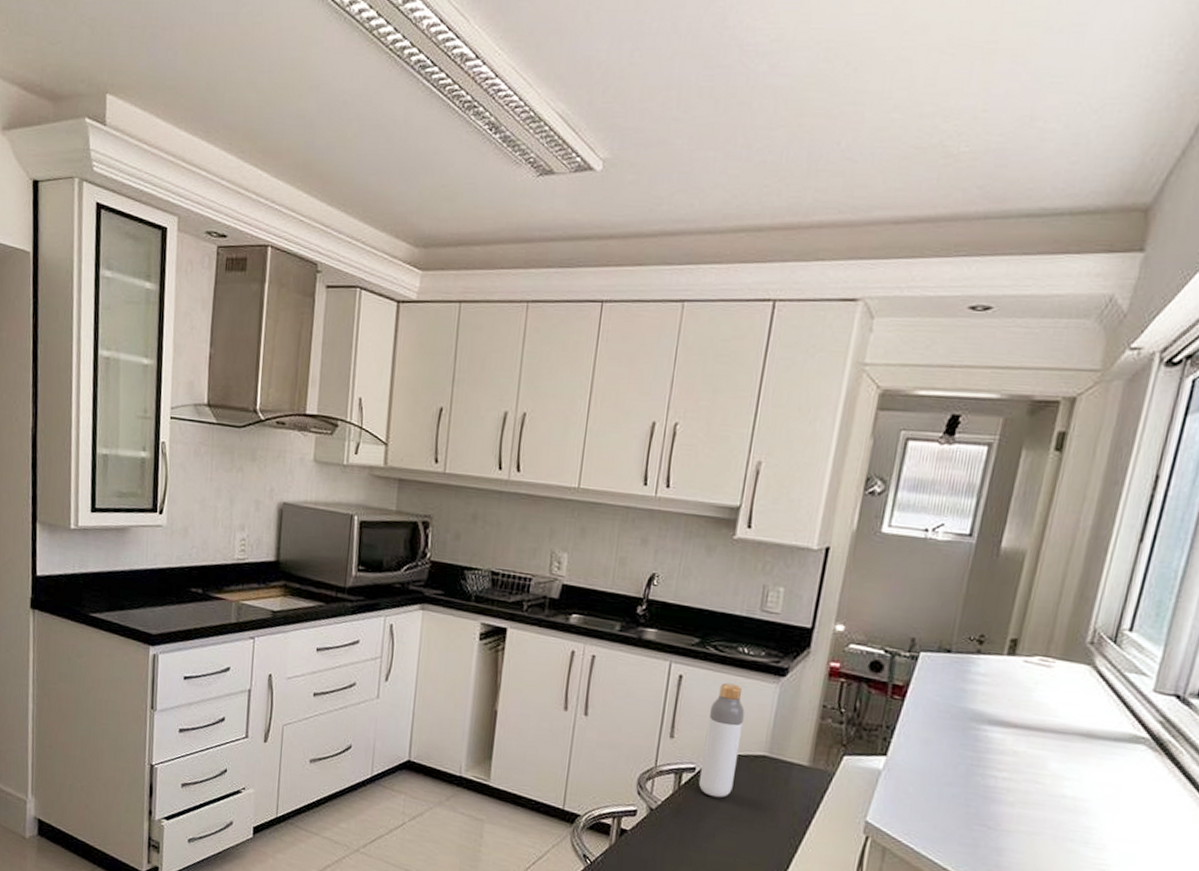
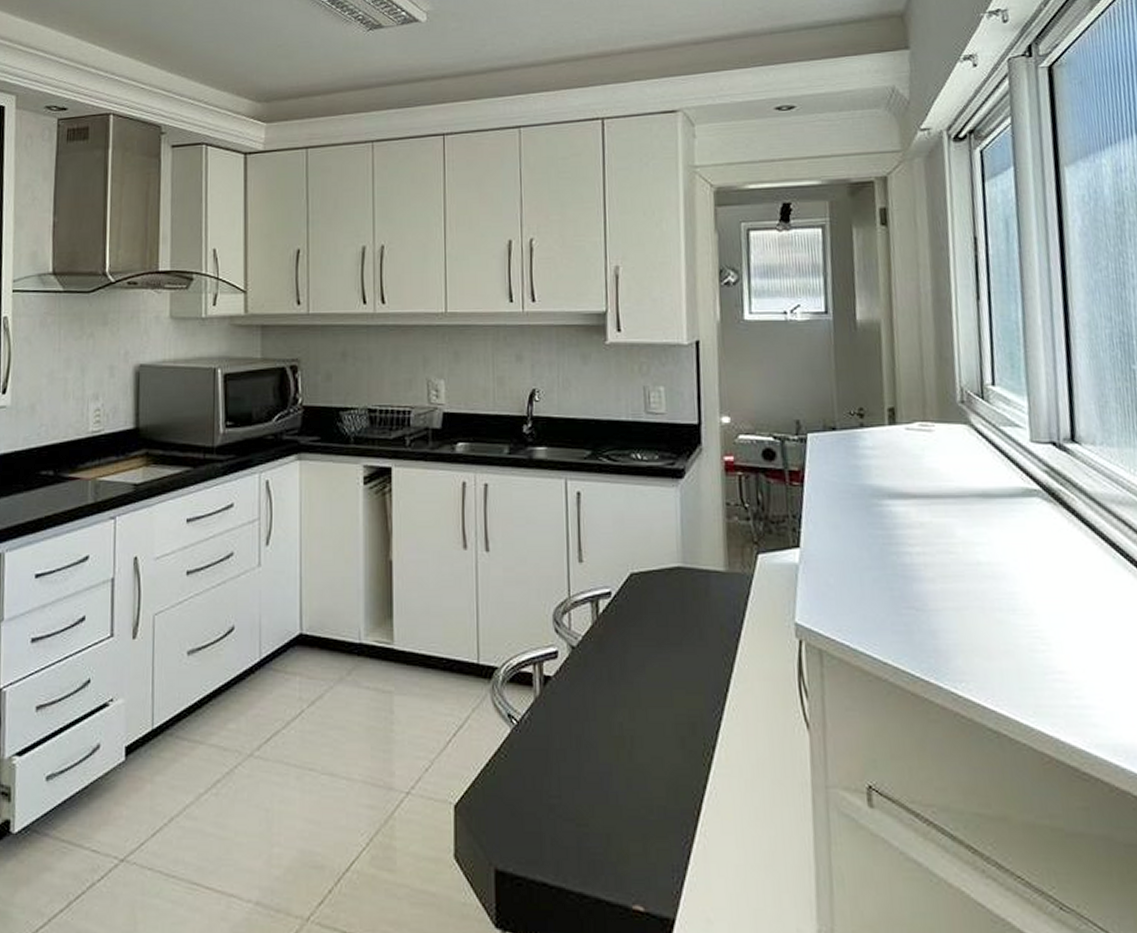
bottle: present [698,682,745,798] -> none [614,493,653,622]

